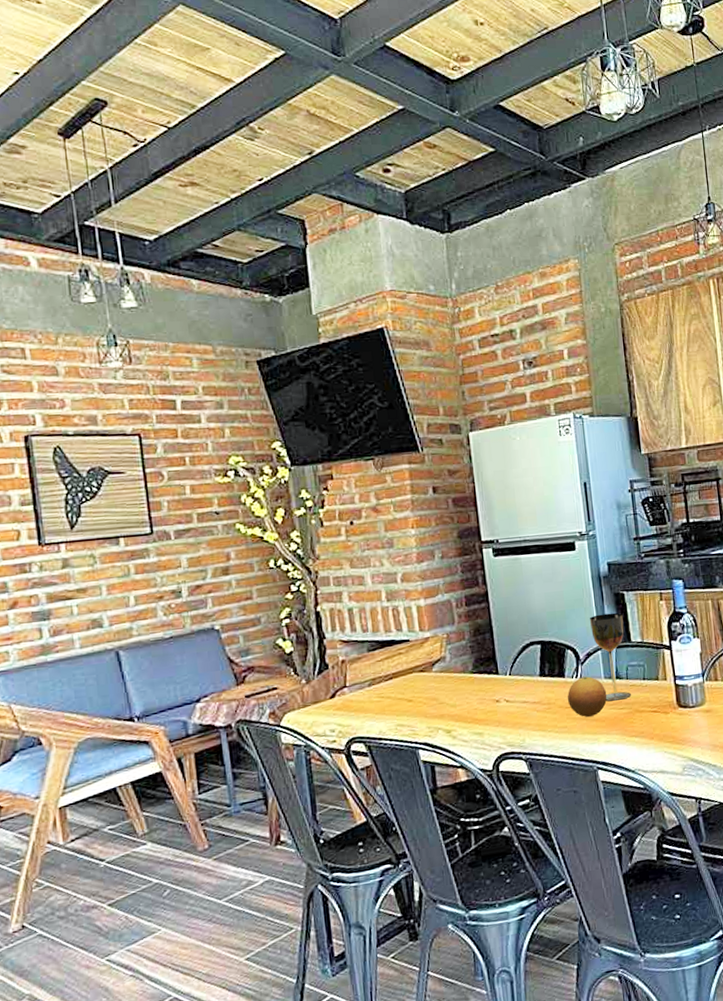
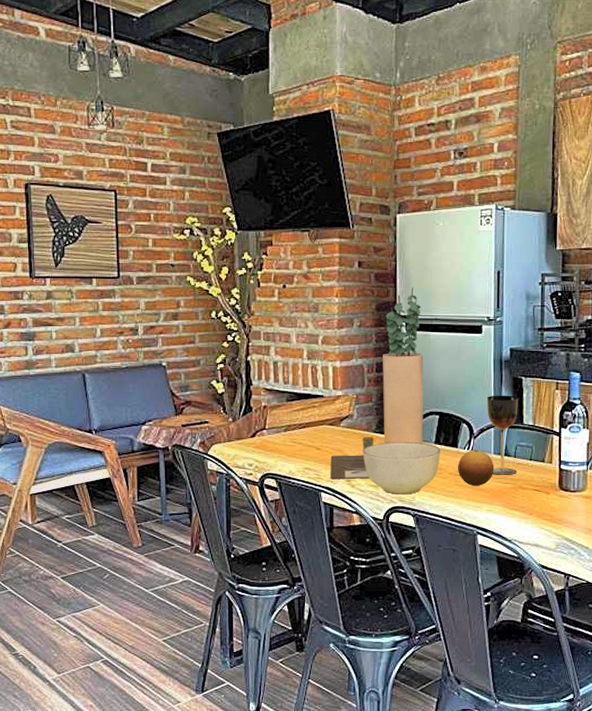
place setting: none [426,678,472,733] -> present [330,436,374,479]
bowl: none [460,677,548,740] -> present [362,441,441,495]
vase: none [469,508,527,684] -> present [382,287,424,444]

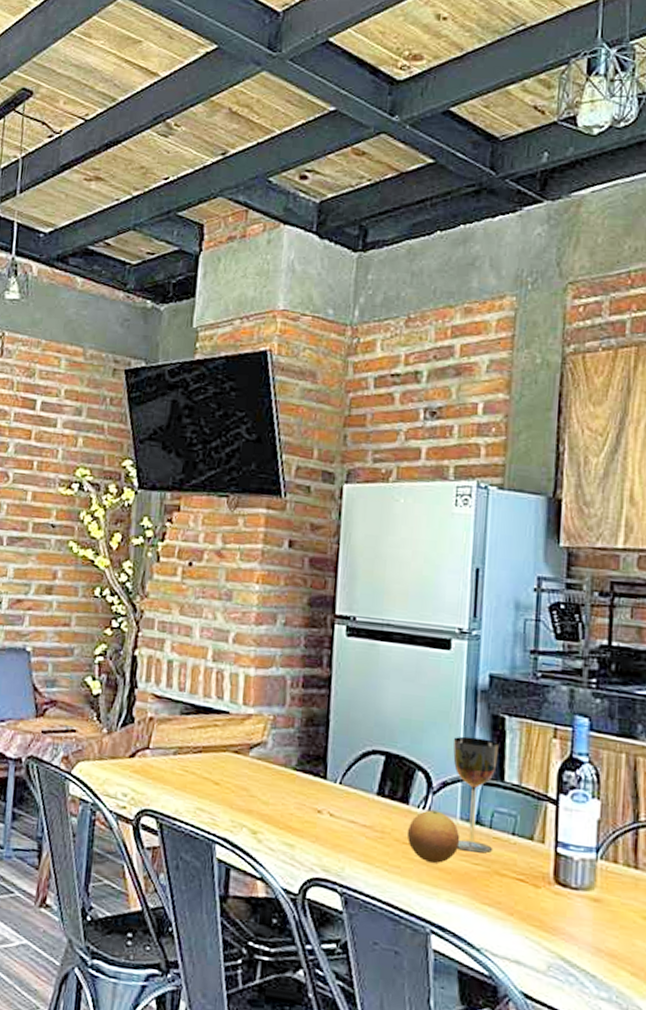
place setting: present [330,436,374,479] -> none [229,774,293,832]
bowl: present [362,441,441,495] -> none [276,785,385,863]
vase: present [382,287,424,444] -> none [306,579,370,793]

